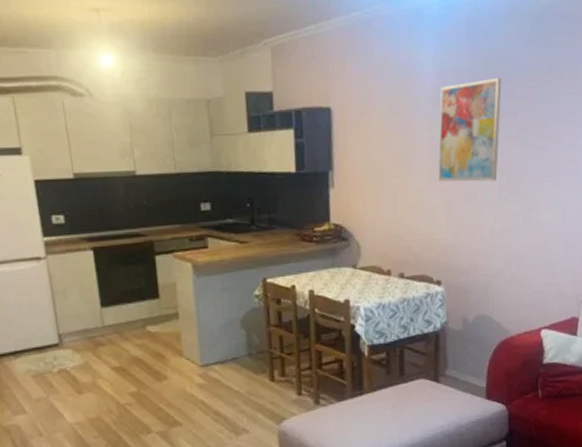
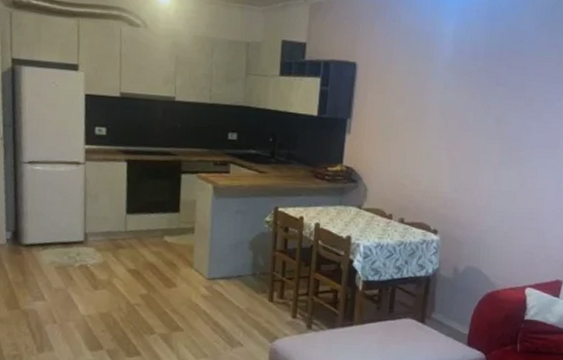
wall art: present [438,77,502,182] -> none [446,54,514,146]

